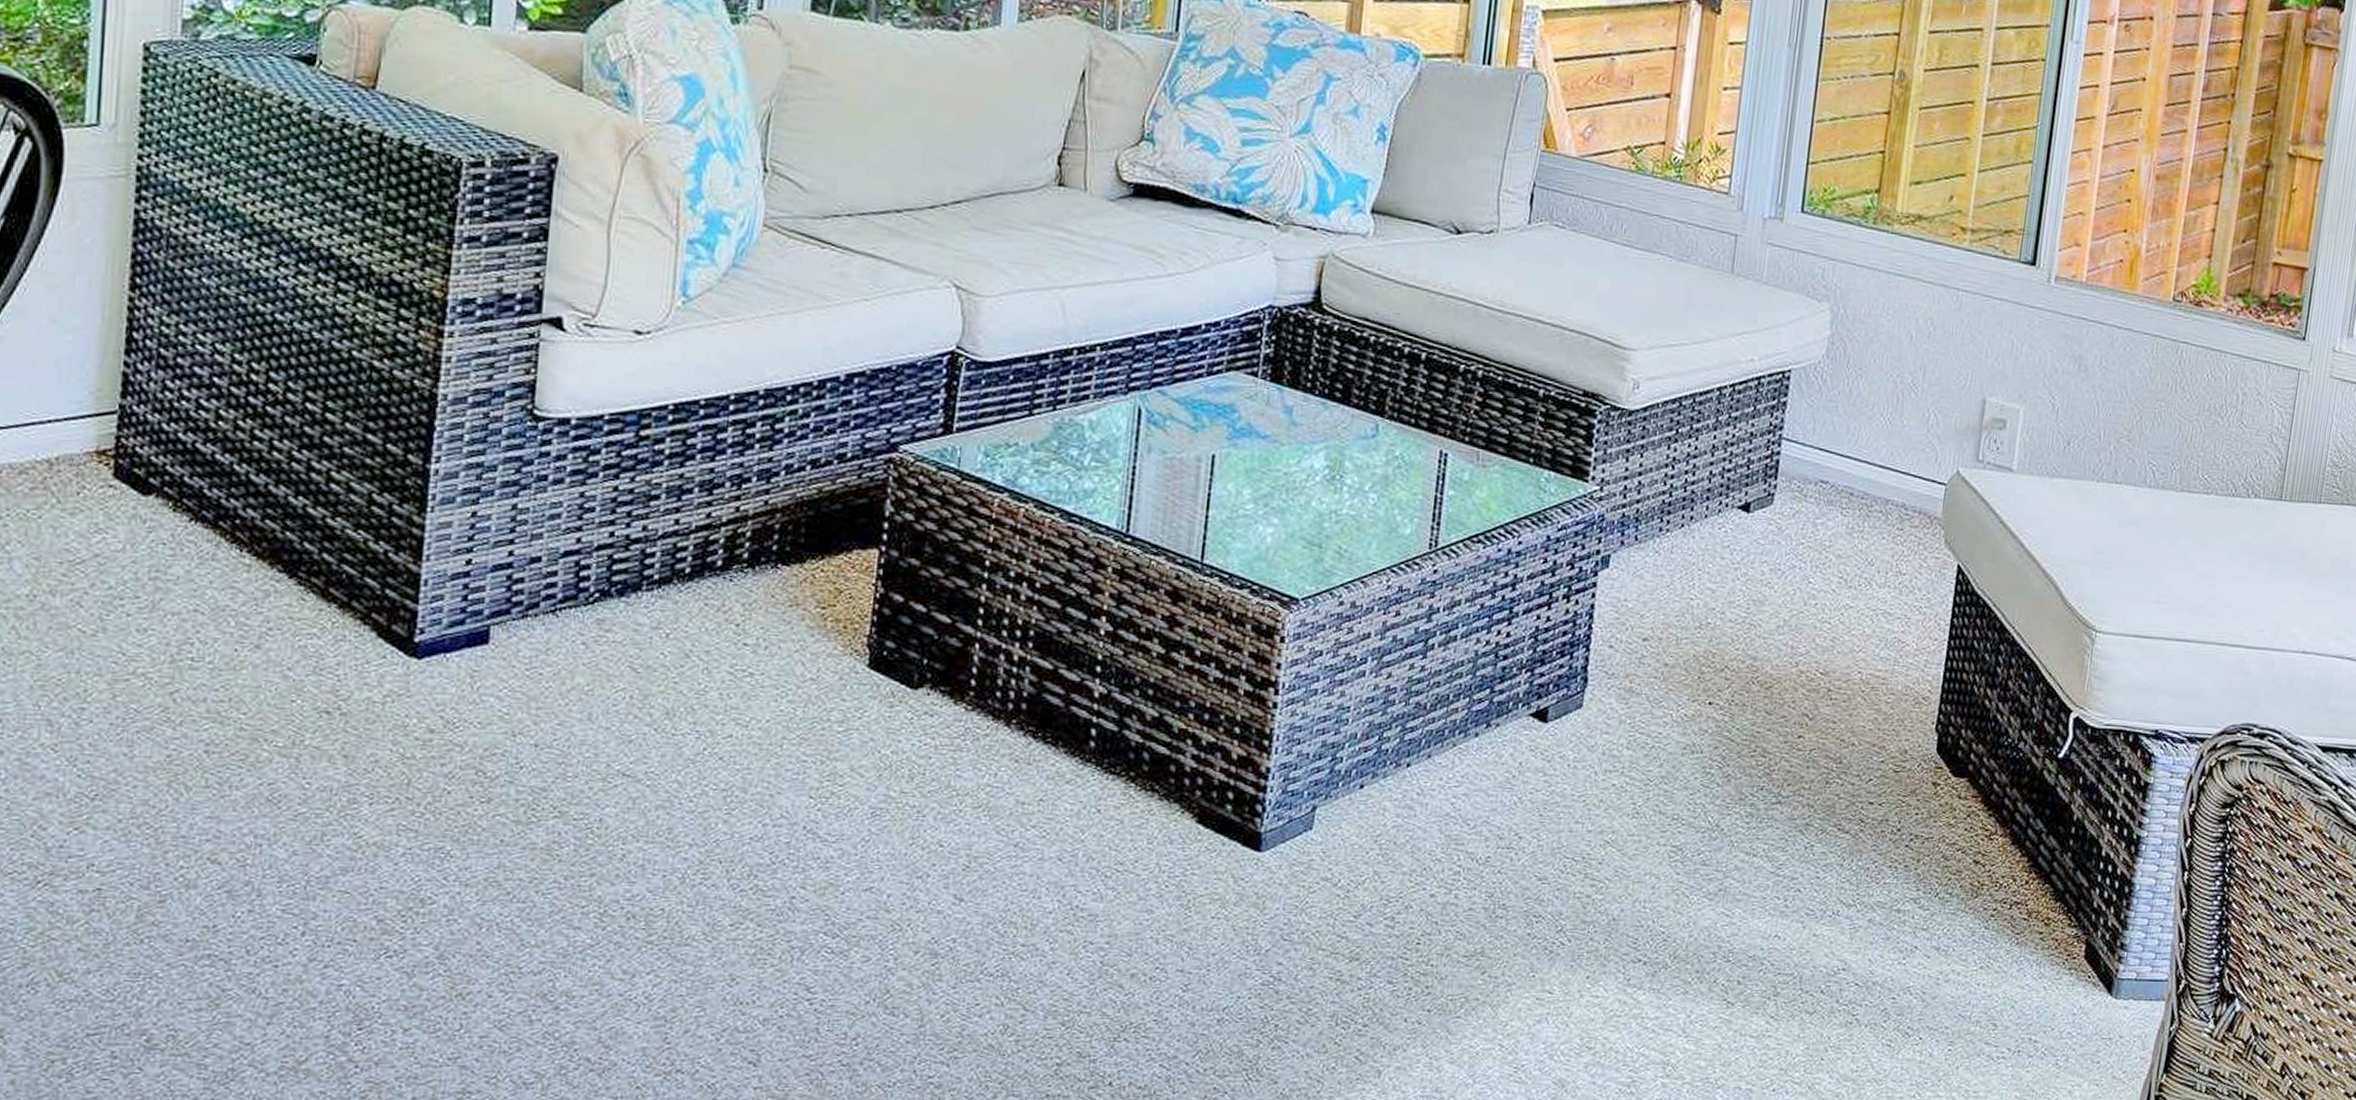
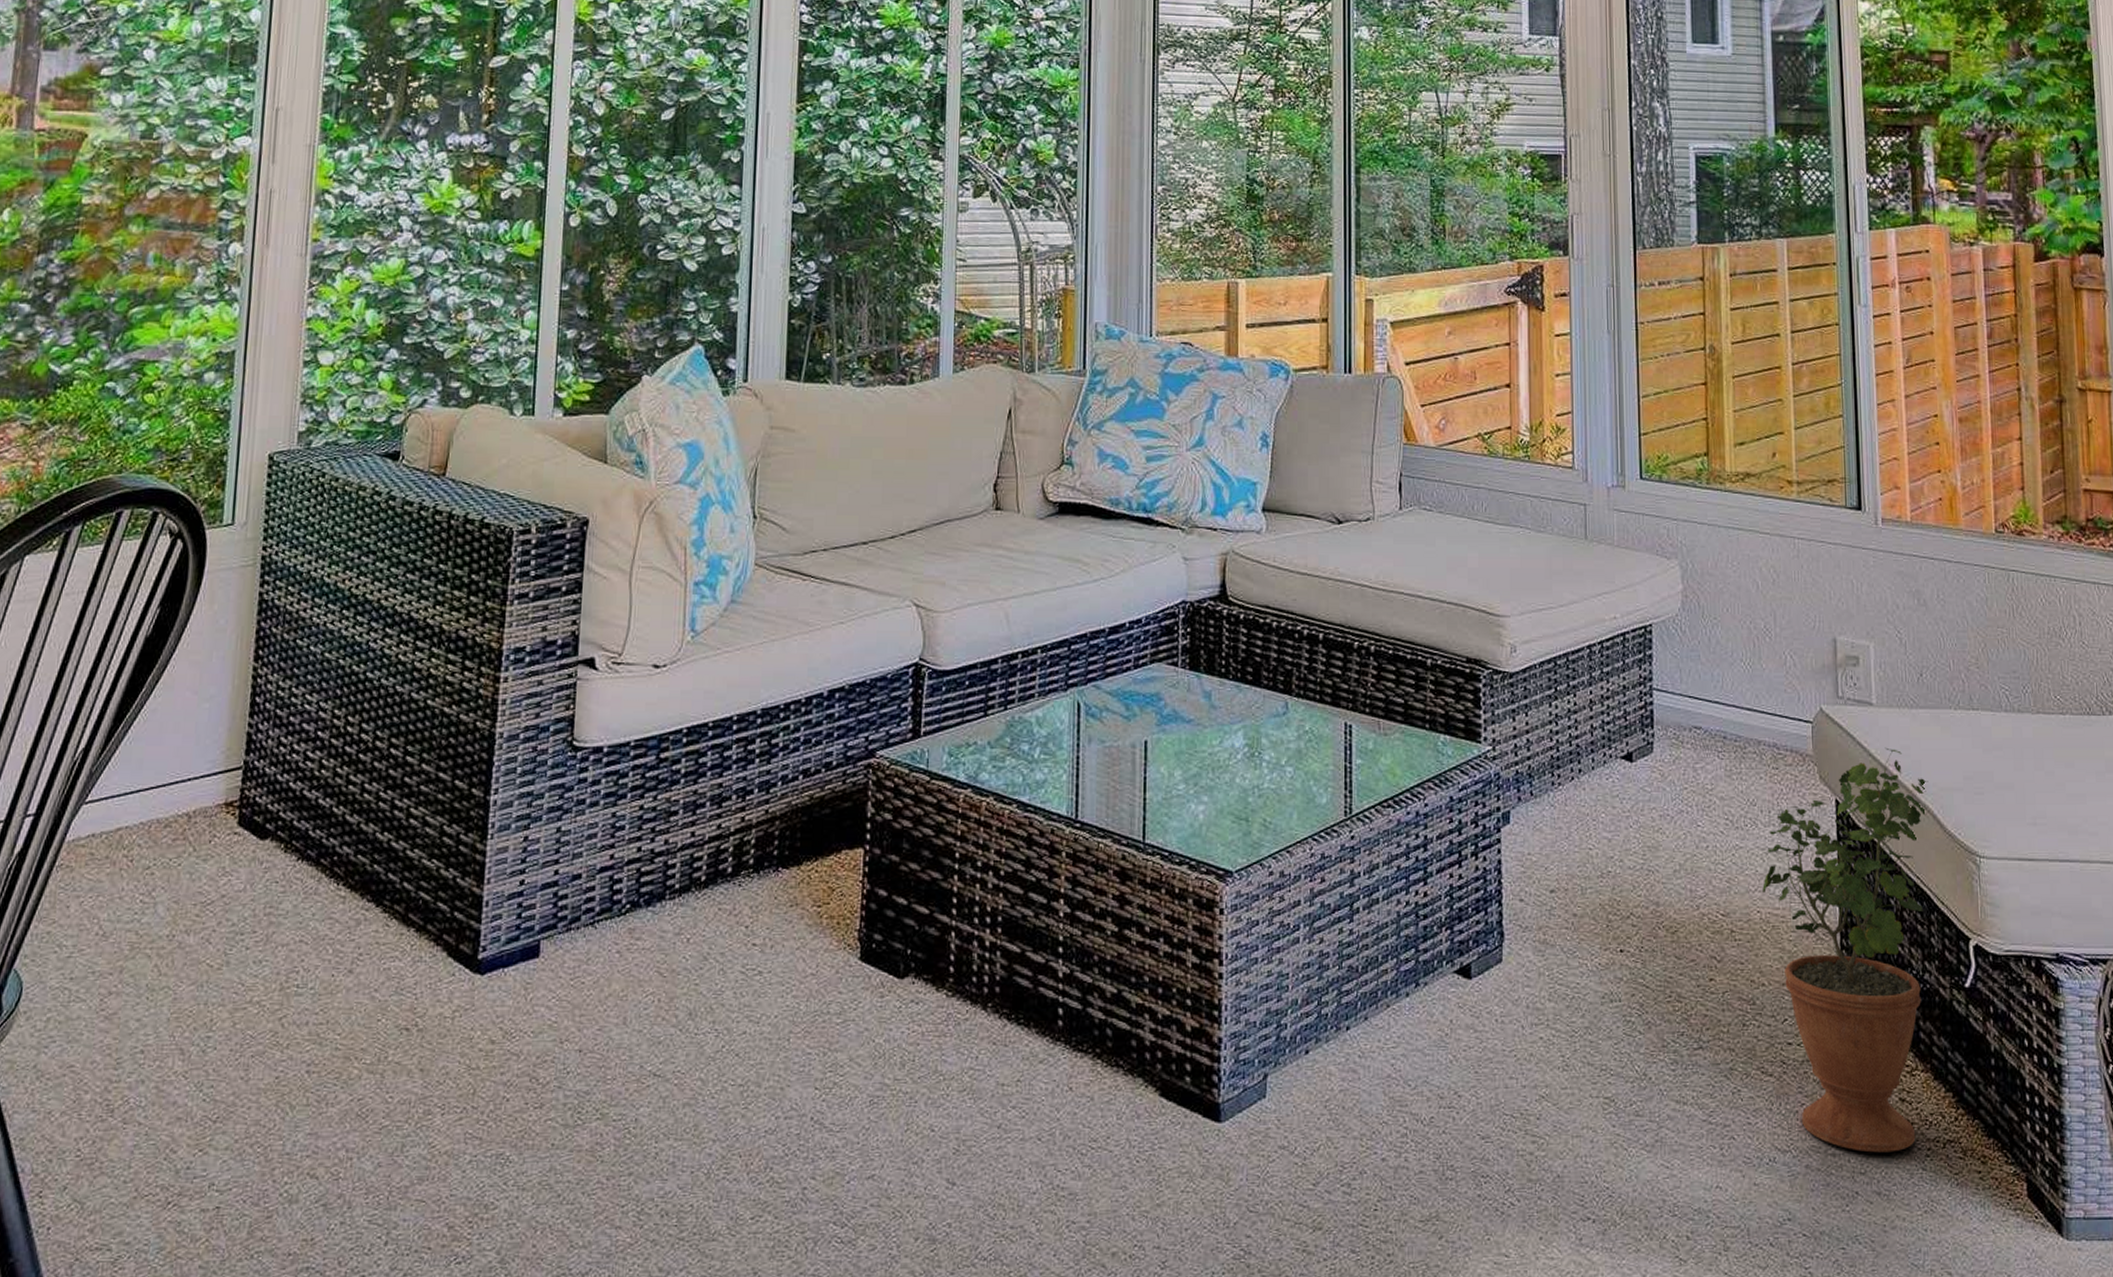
potted plant: none [1867,515,2057,911] -> present [1762,747,1928,1153]

